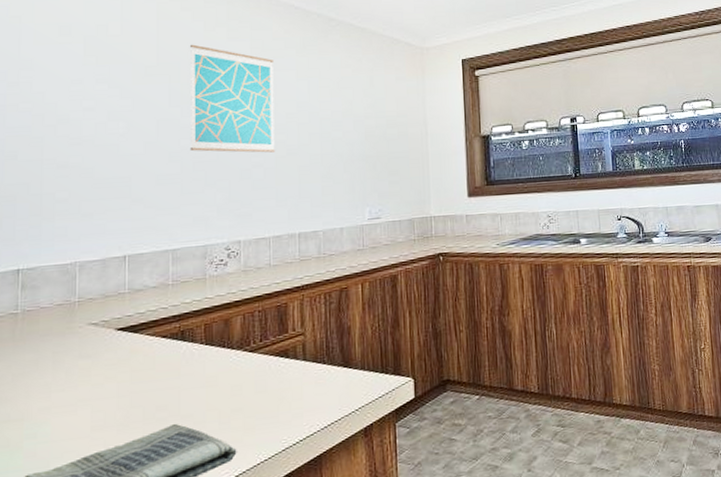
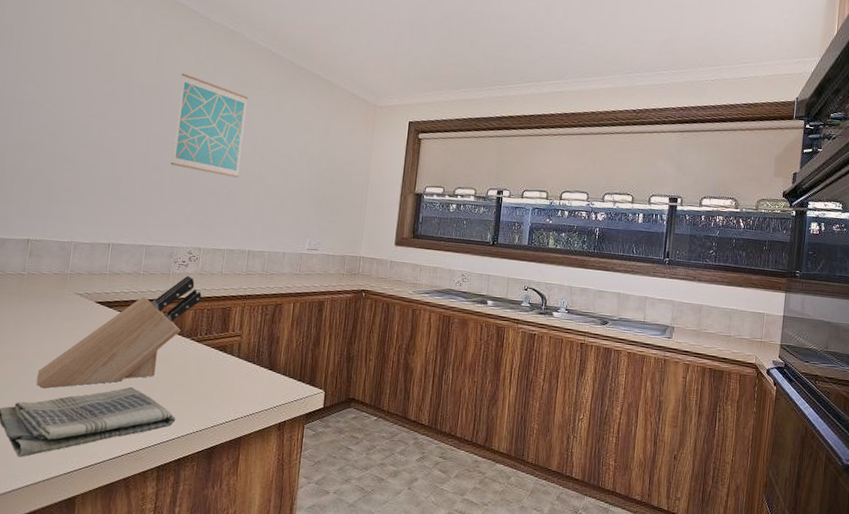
knife block: none [49,275,249,450] -> present [36,275,202,389]

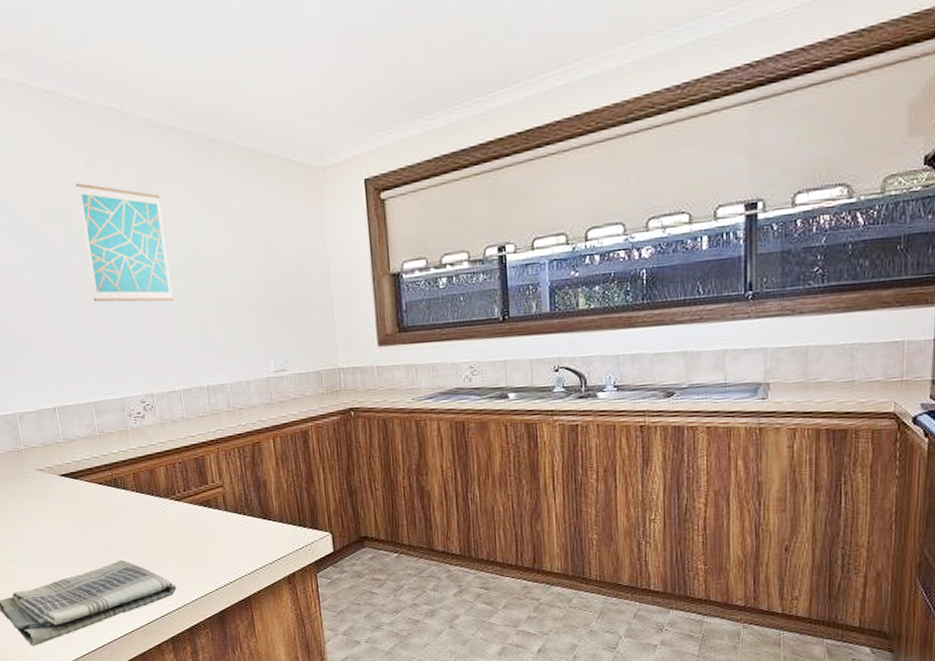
knife block: present [36,275,202,389] -> none [23,428,169,575]

